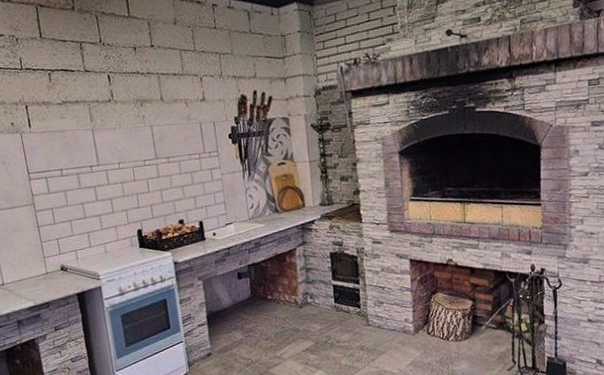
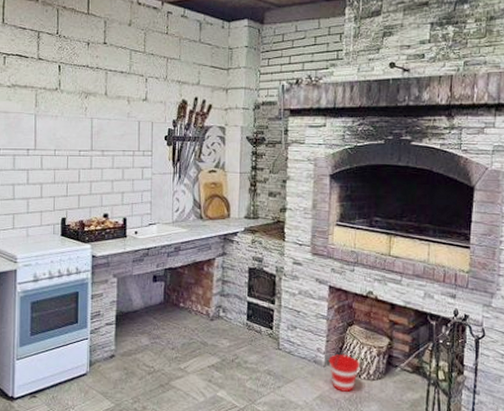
bucket: none [417,315,448,356] -> present [328,349,361,393]

